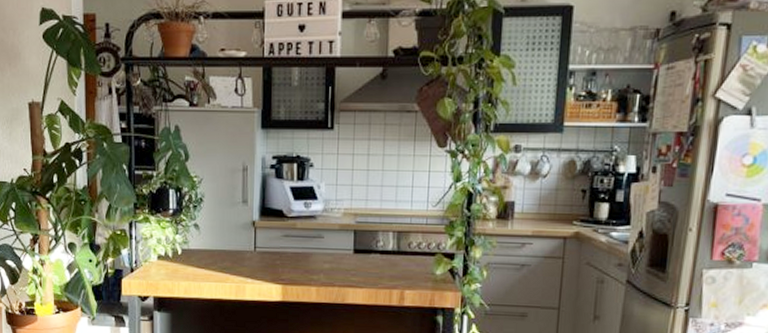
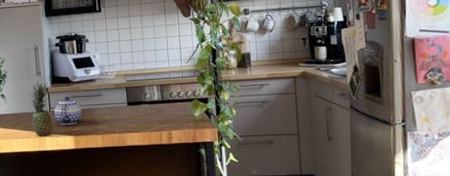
fruit: none [229,211,258,282] -> present [28,81,53,136]
teapot: none [259,234,296,271] -> present [53,96,83,125]

